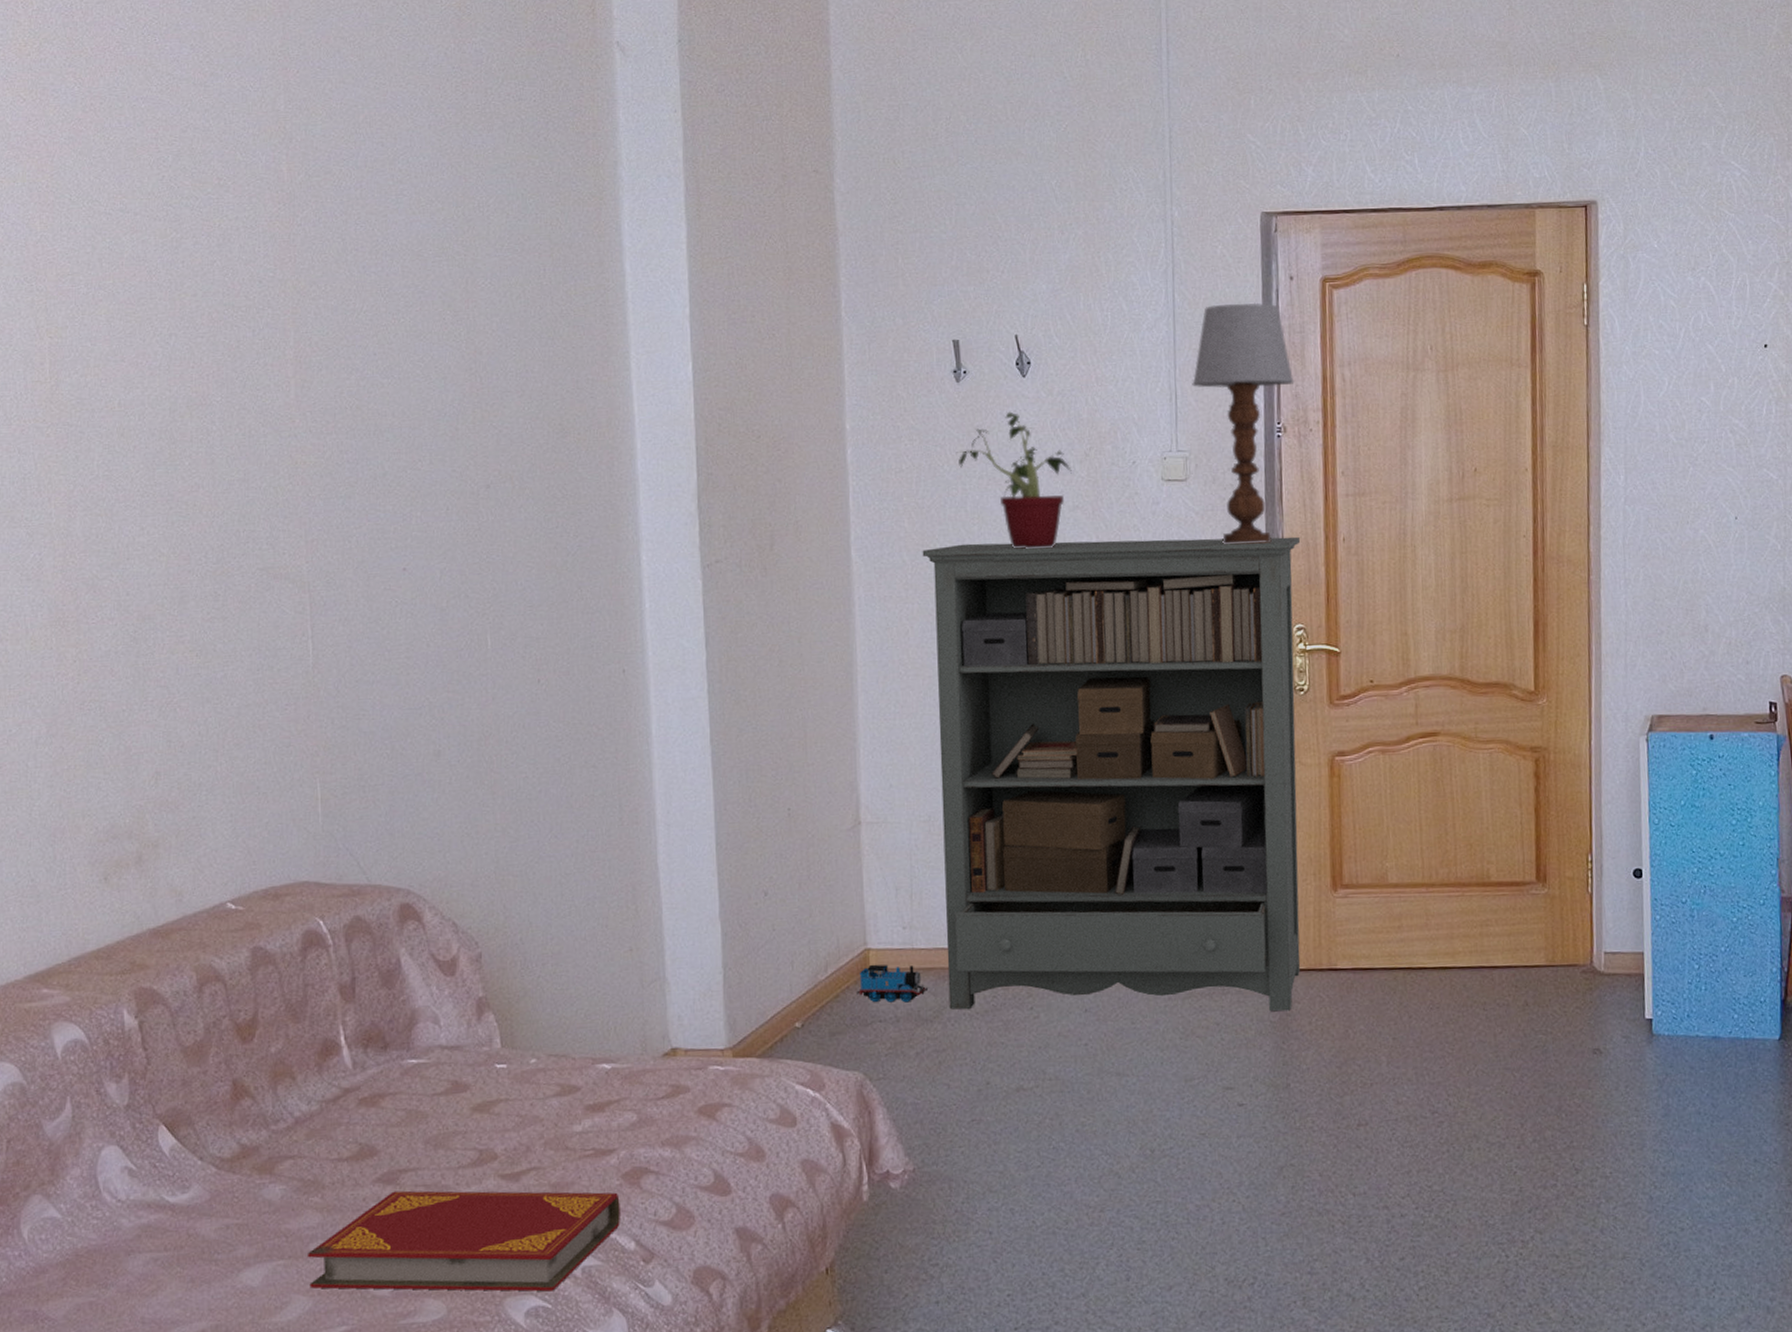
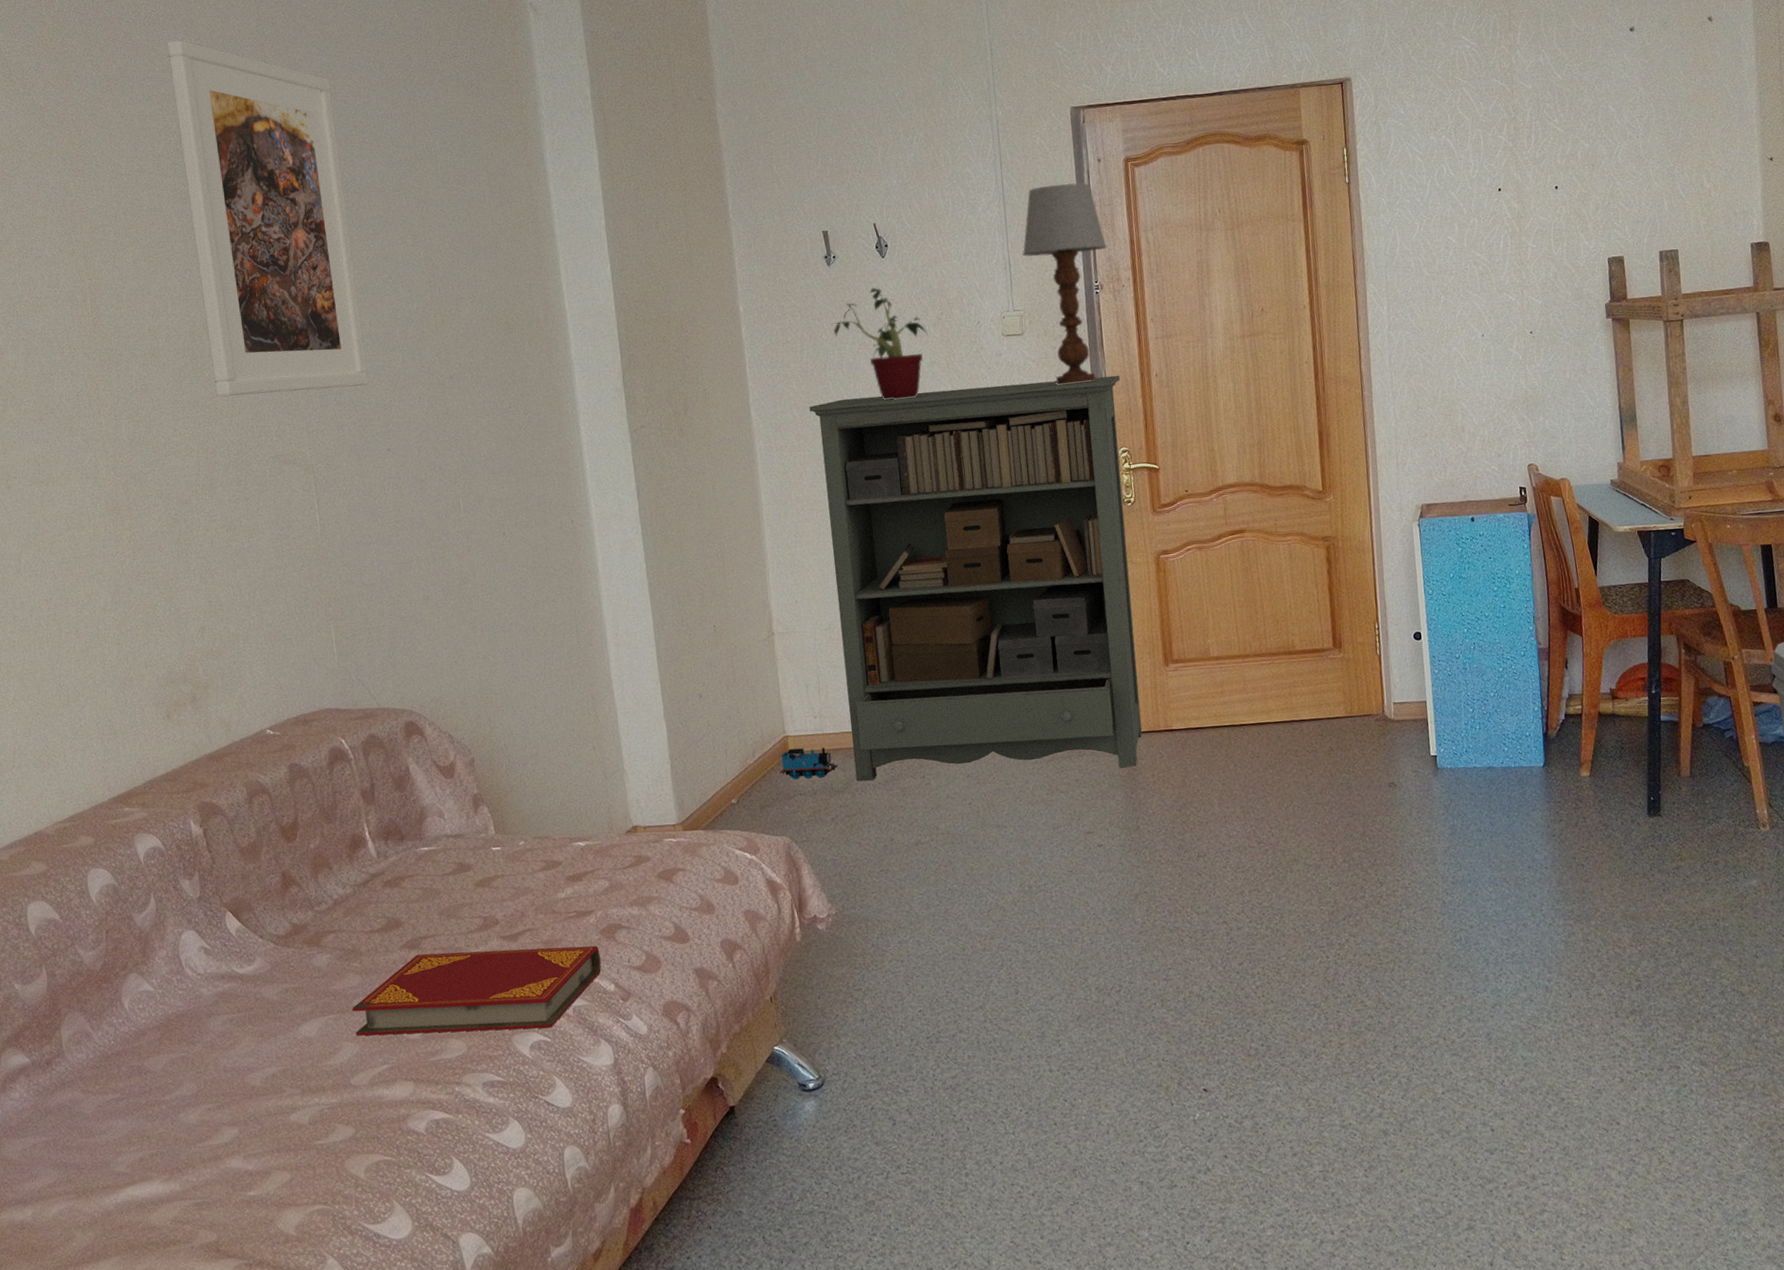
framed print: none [168,56,386,492] -> present [167,40,369,397]

